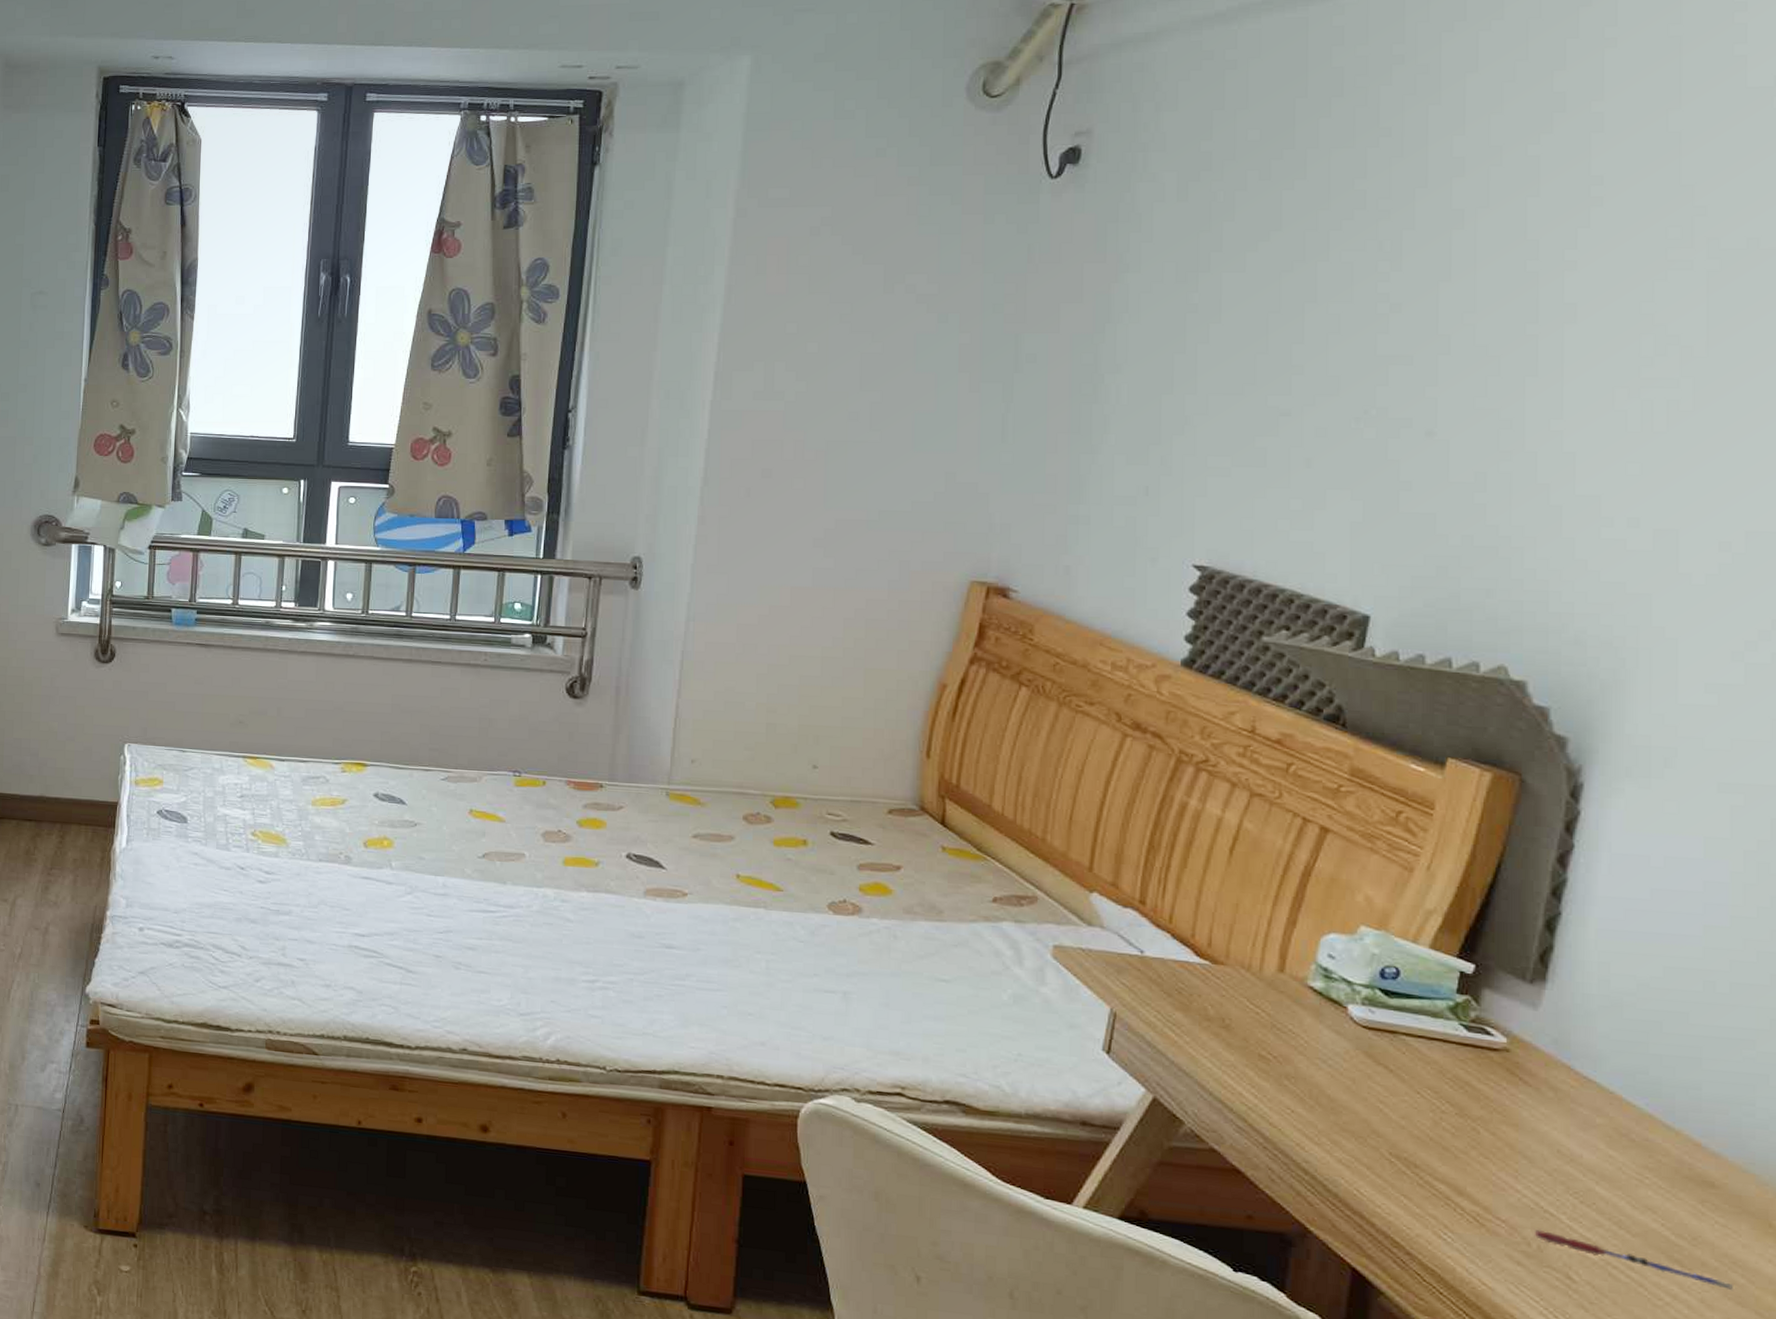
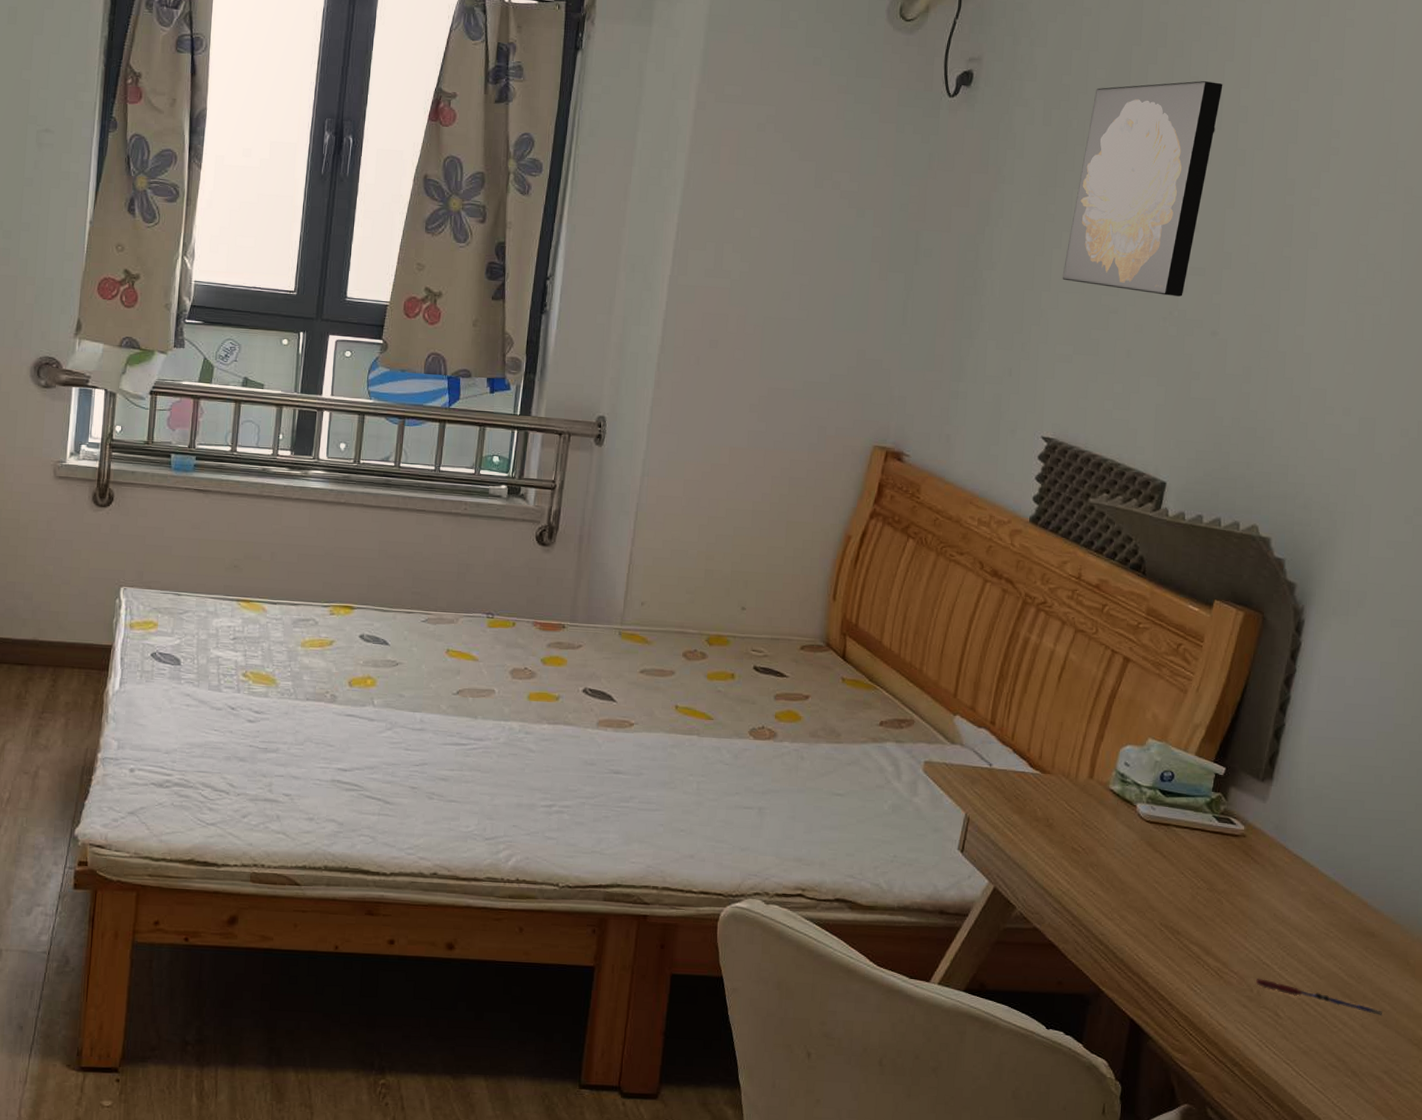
wall art: none [1212,131,1427,391] -> present [1062,81,1223,297]

